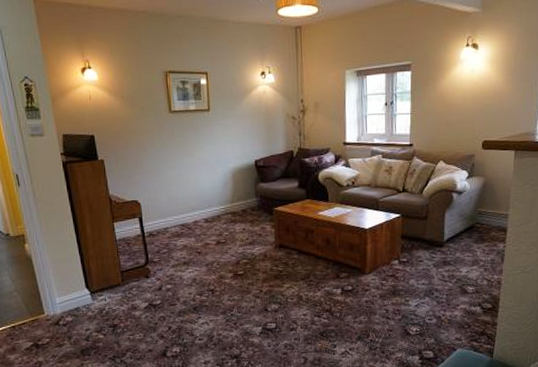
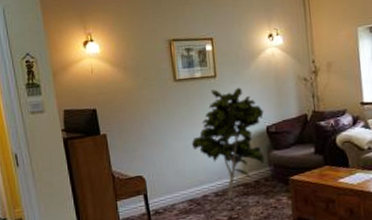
indoor plant: none [184,121,253,226] -> present [191,87,265,200]

